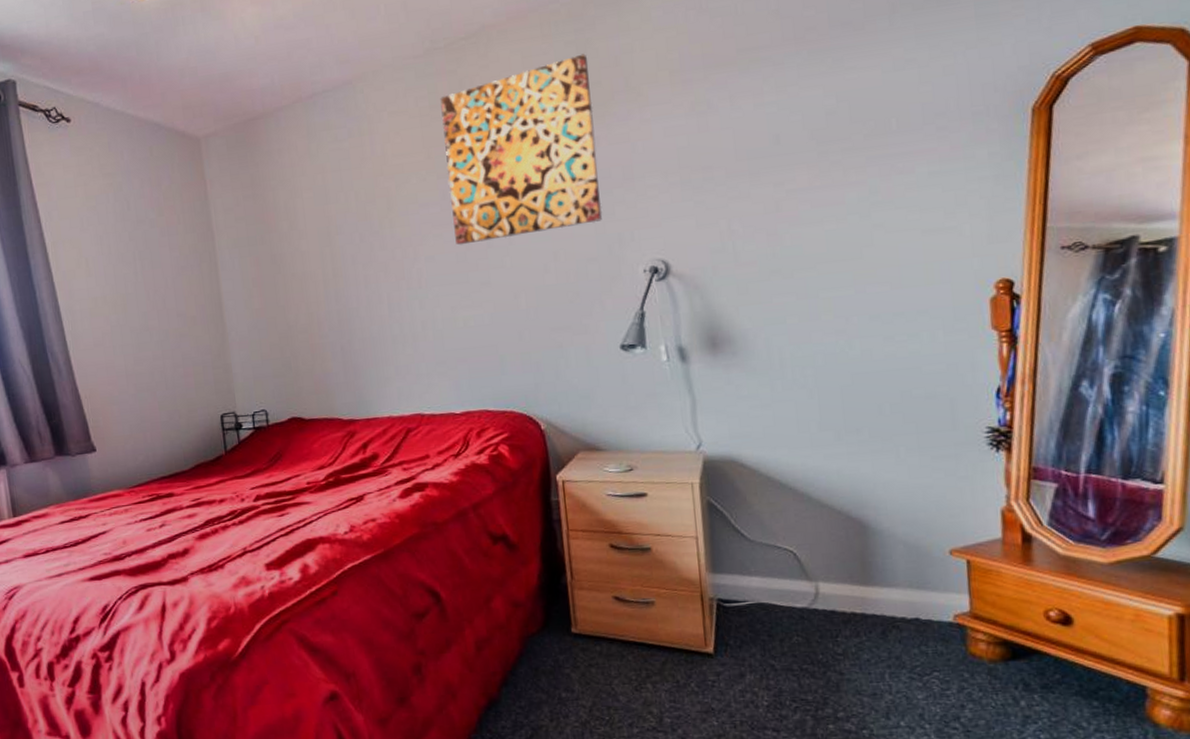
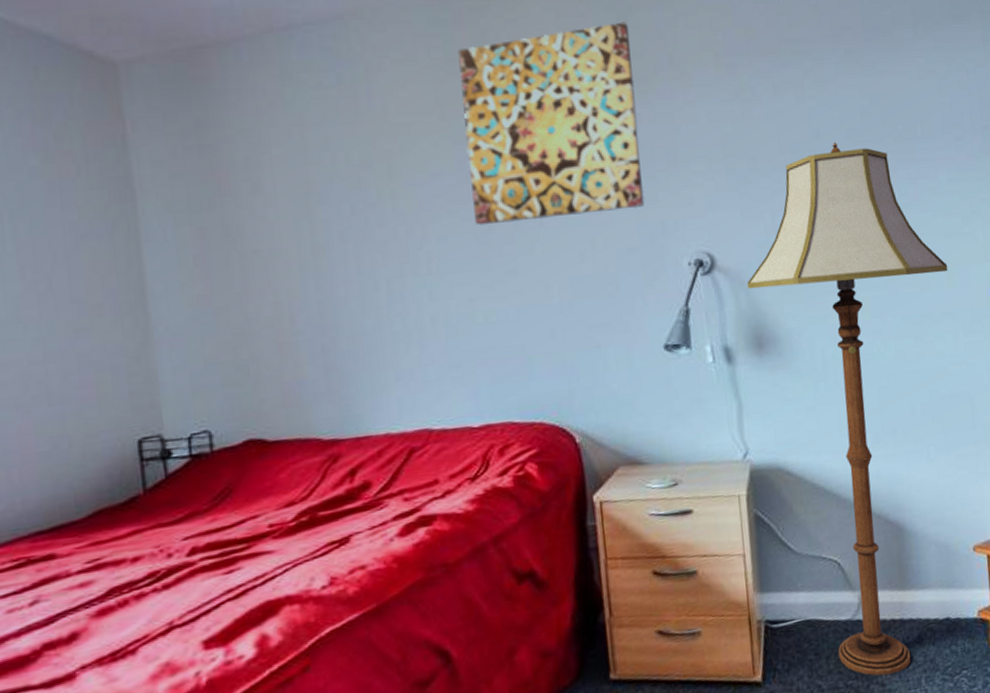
floor lamp: none [702,144,926,665] -> present [747,141,948,676]

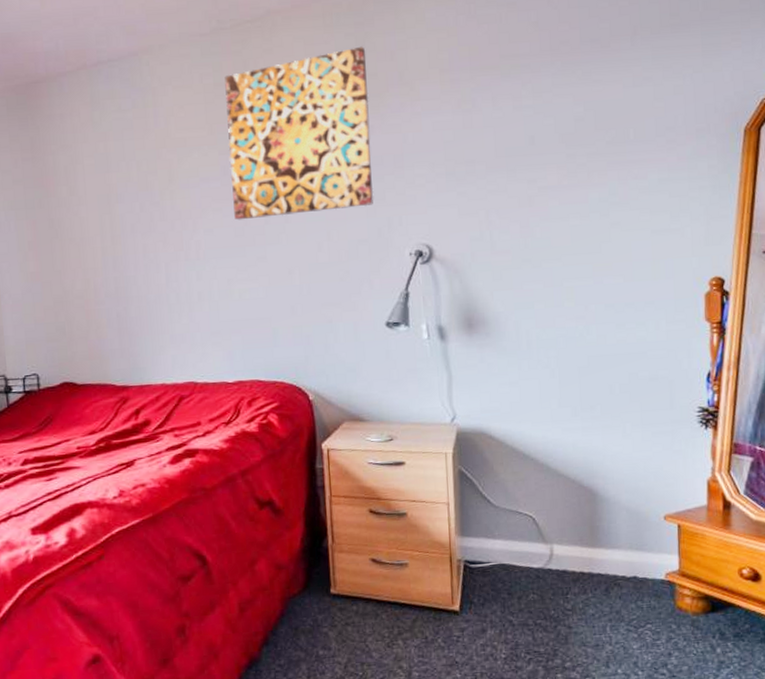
floor lamp: present [747,141,948,676] -> none [461,146,654,620]

